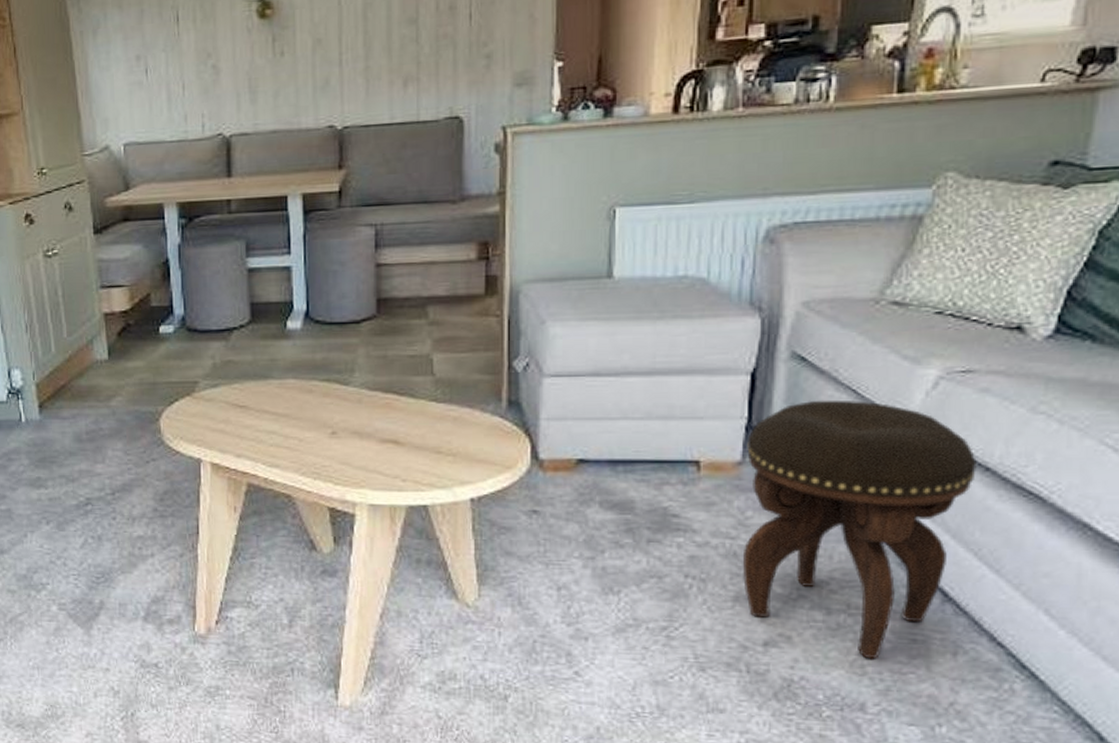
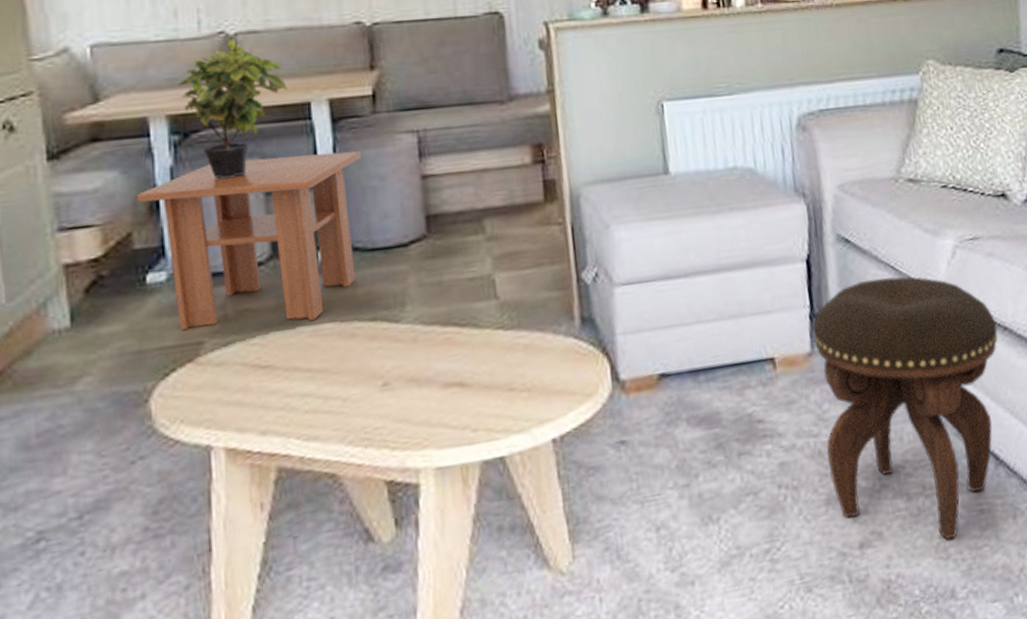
coffee table: none [154,239,327,375] -> present [137,150,362,330]
potted plant: none [186,140,270,256] -> present [178,39,288,179]

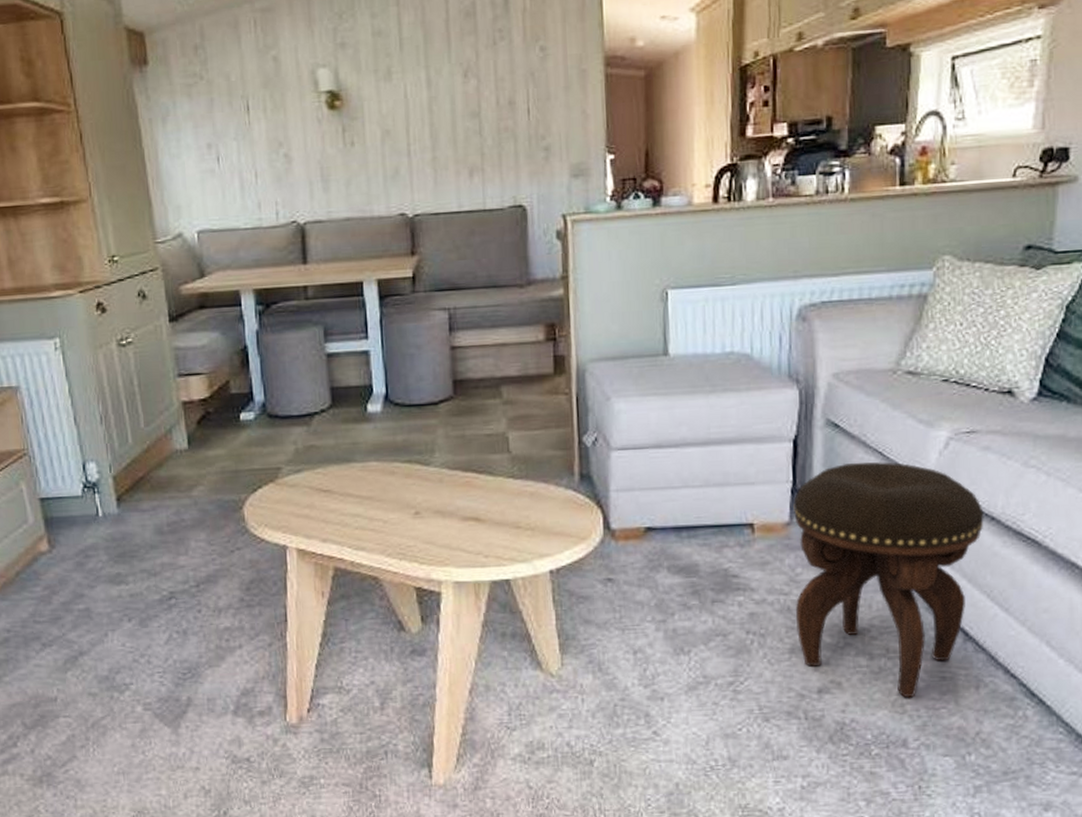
coffee table: present [137,150,362,330] -> none [232,323,403,458]
potted plant: present [178,39,288,179] -> none [262,227,345,342]

